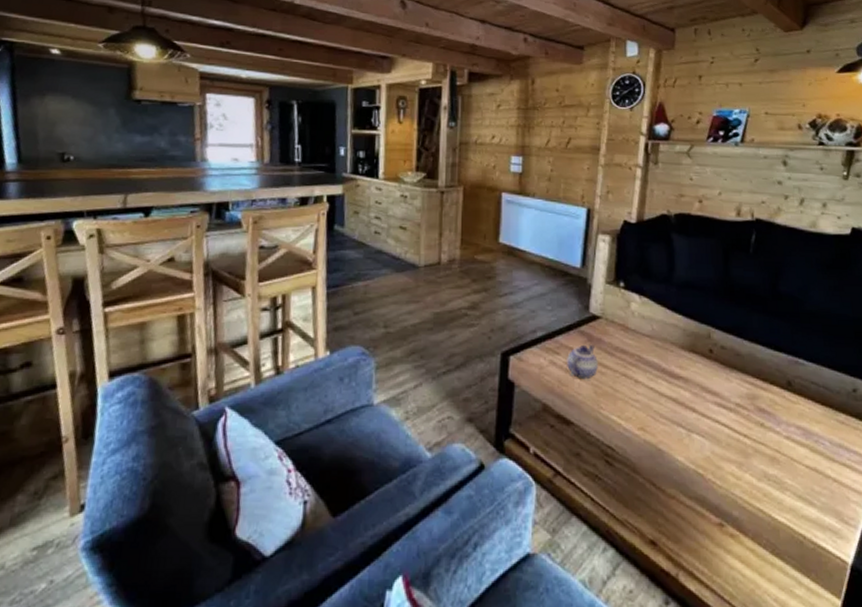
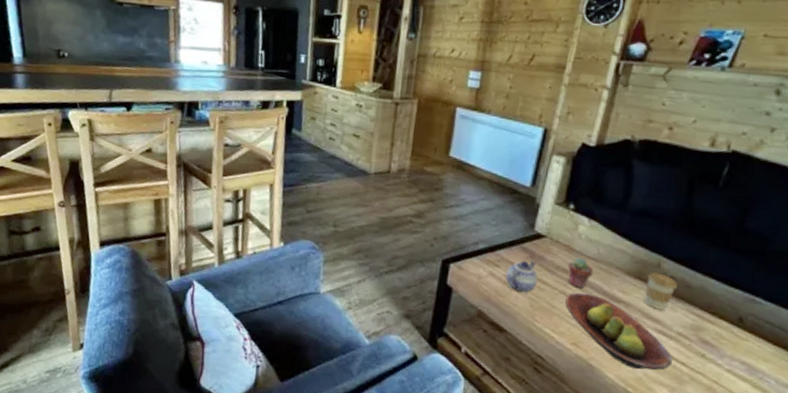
potted succulent: none [626,337,650,368] -> present [568,258,593,289]
fruit bowl: none [627,372,736,447] -> present [565,292,673,371]
coffee cup: none [700,343,728,382] -> present [644,272,677,311]

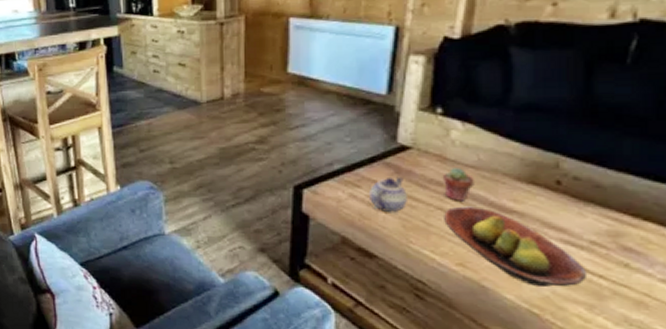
coffee cup: present [644,272,677,311] -> none [542,174,583,217]

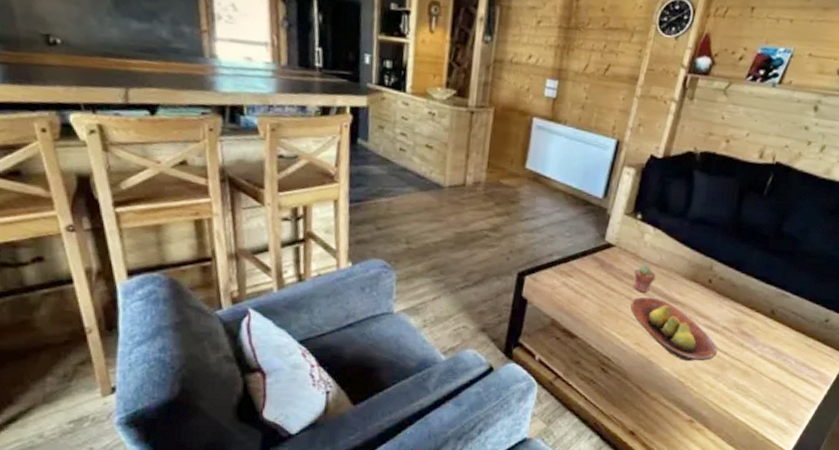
teapot: present [369,177,407,213] -> none [578,269,607,300]

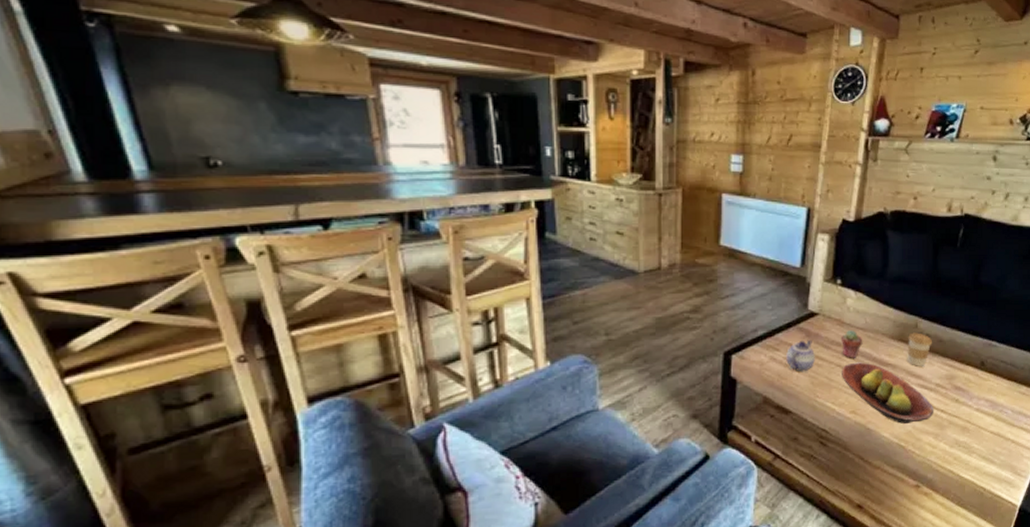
teapot: none [578,269,607,300] -> present [786,339,815,372]
coffee cup: none [697,274,725,308] -> present [907,332,932,366]

